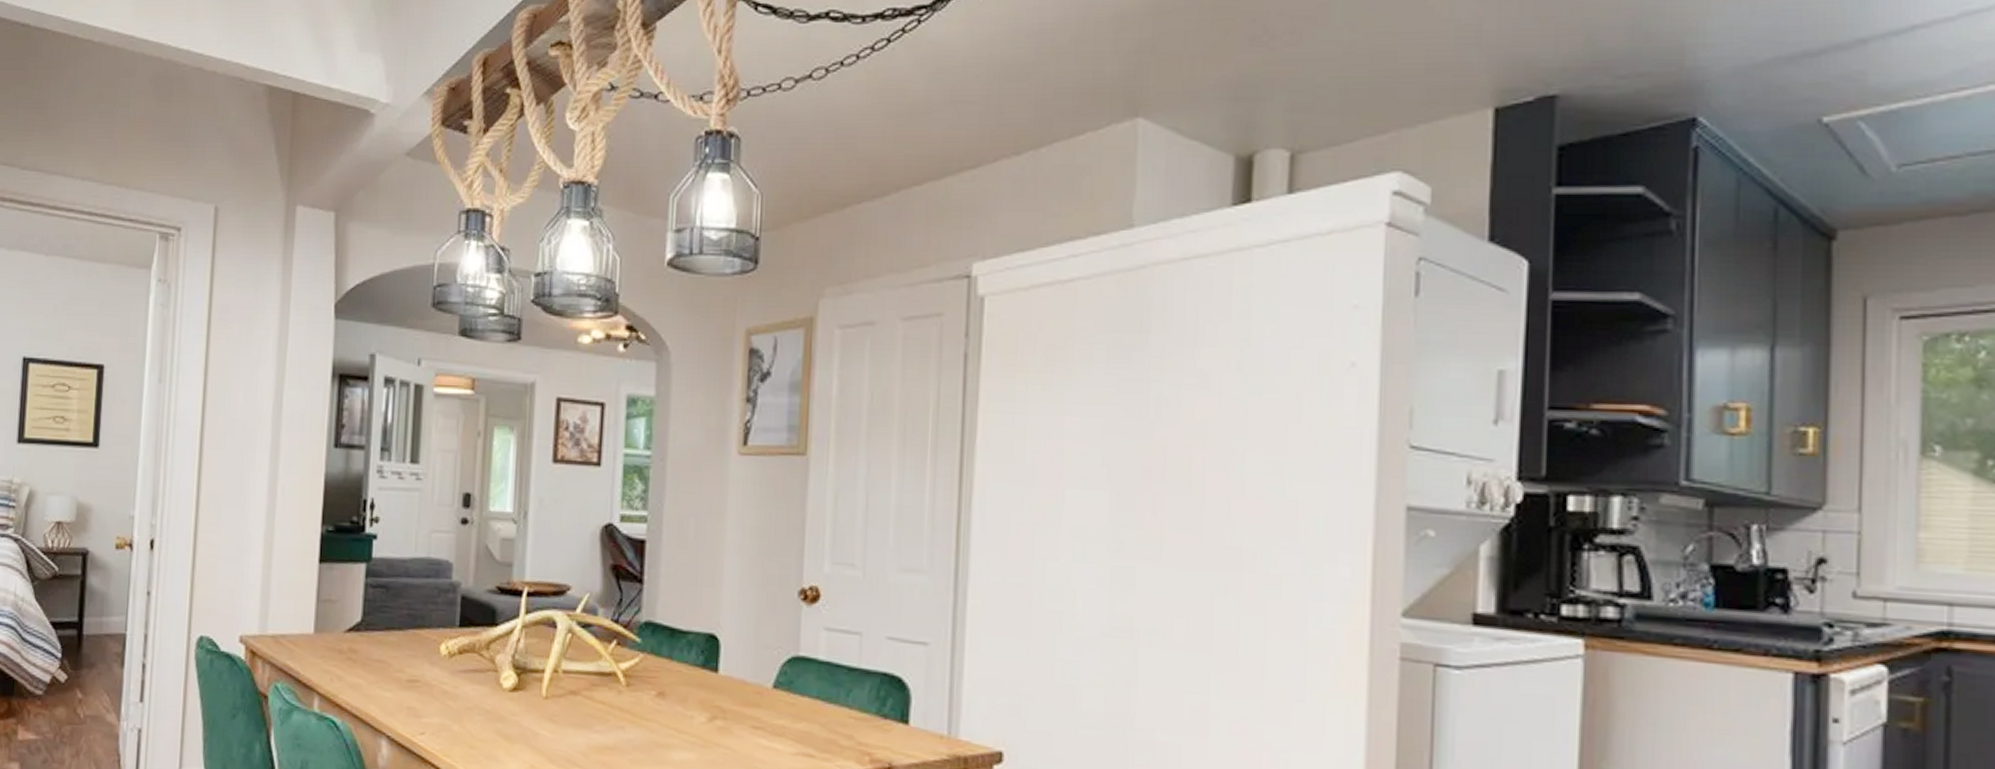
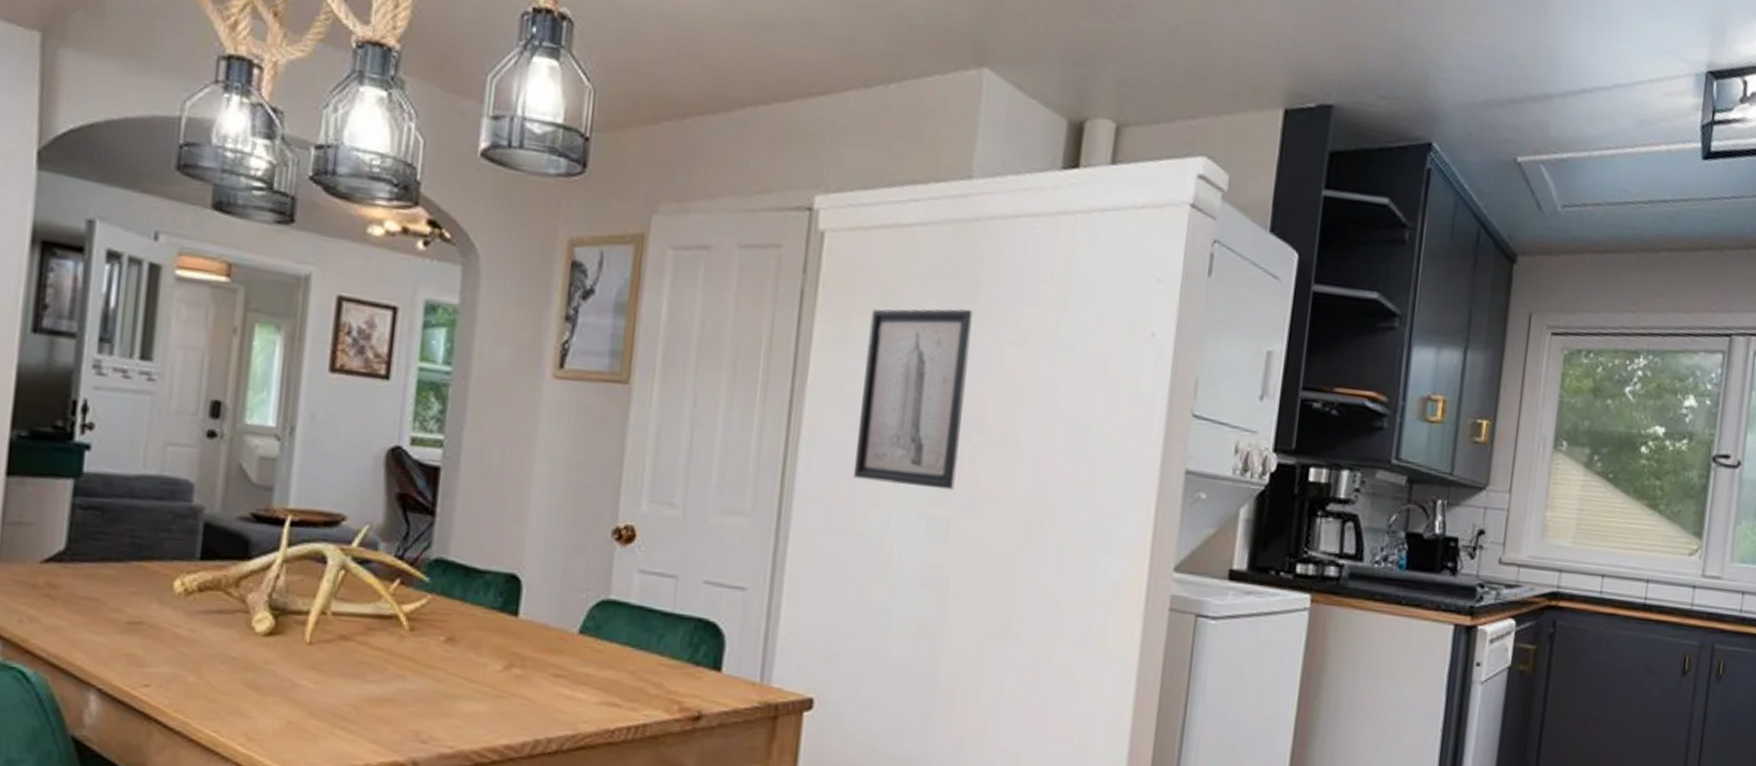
wall art: none [1029,356,1146,540] -> present [853,309,975,490]

